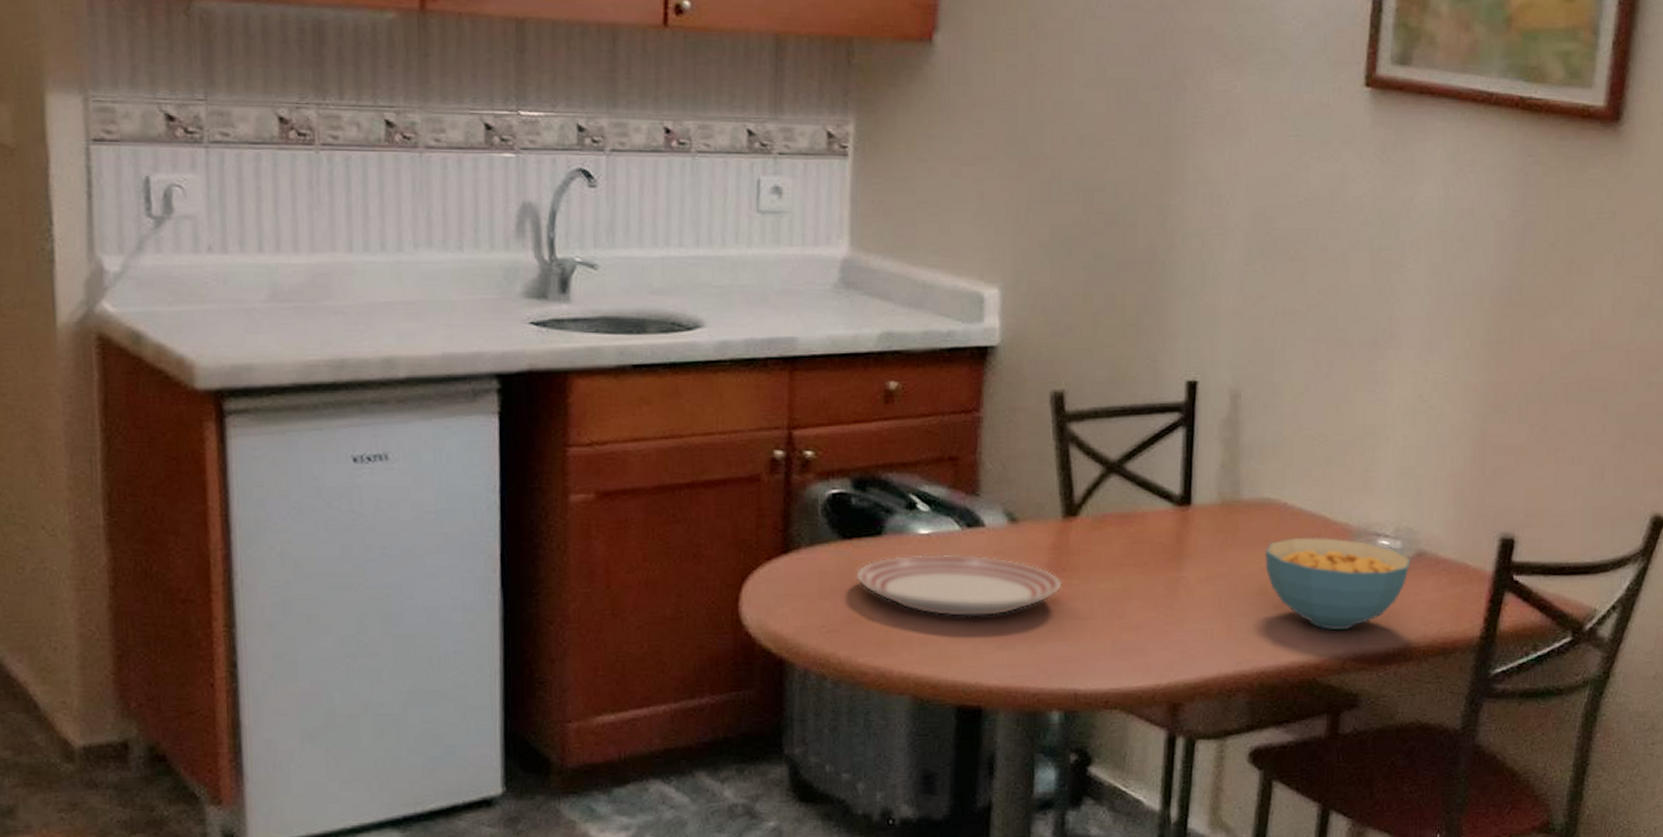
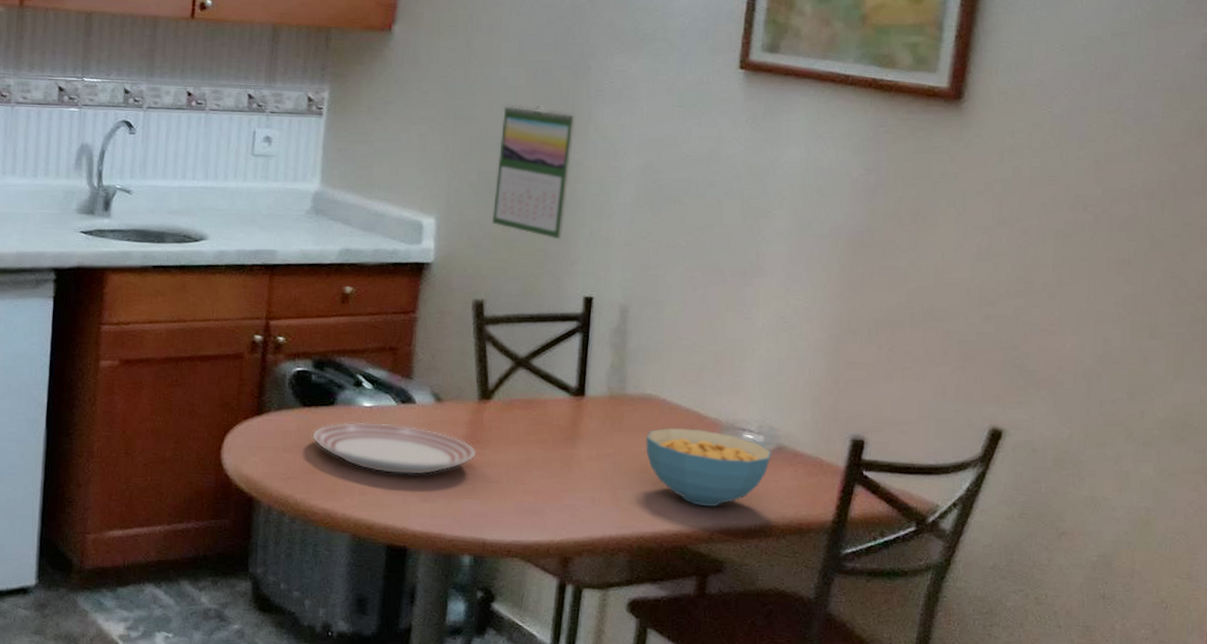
calendar: none [1072,136,1170,310] -> present [493,103,576,240]

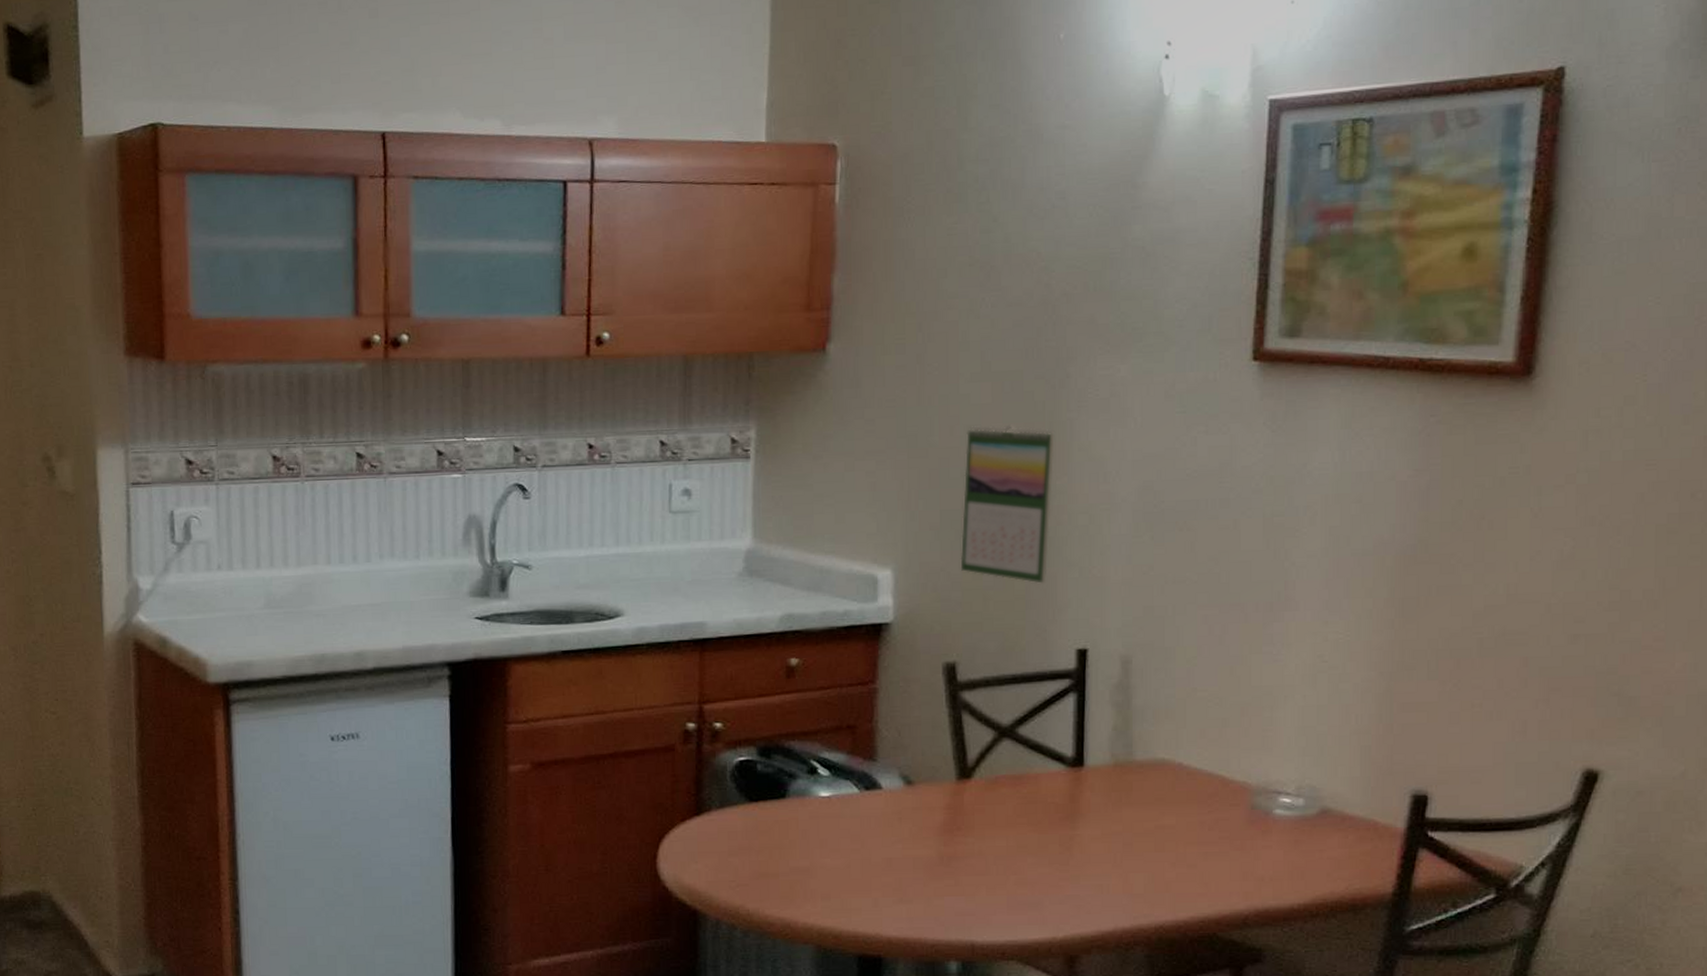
dinner plate: present [312,422,477,476] -> none [762,814,958,873]
cereal bowl: present [645,428,772,506] -> none [1160,795,1315,886]

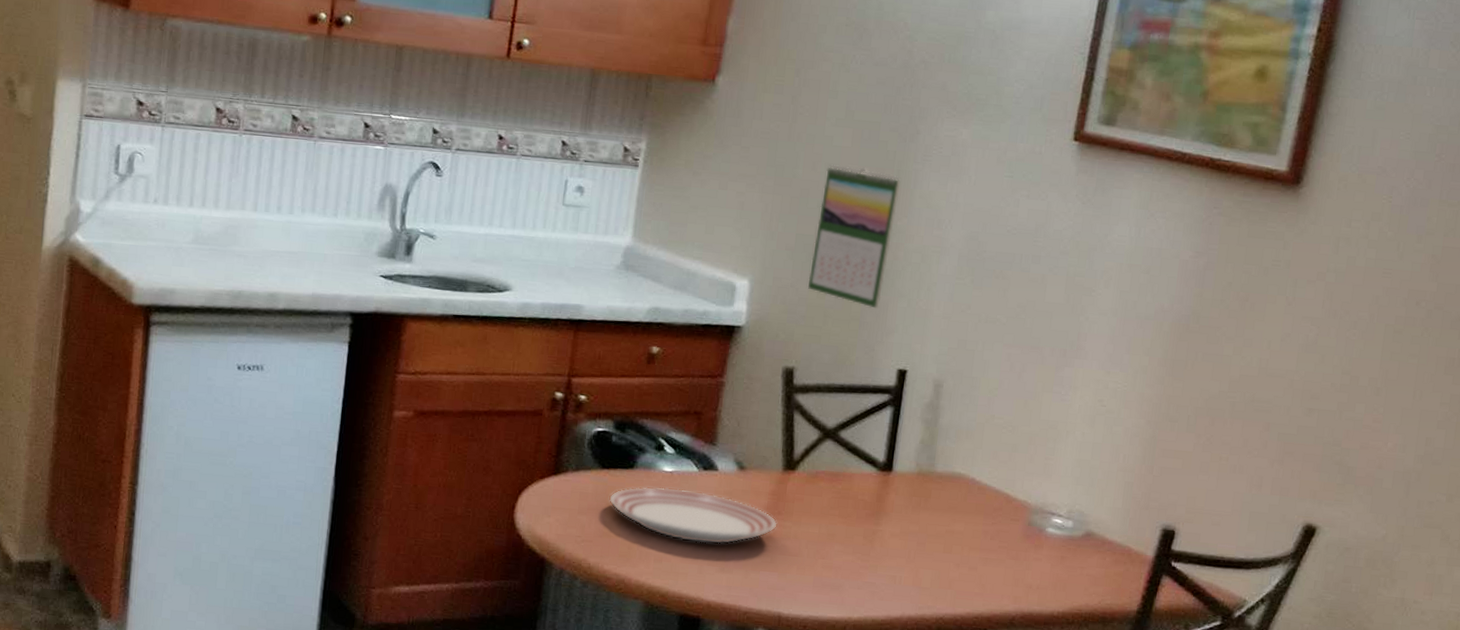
dinner plate: none [762,814,958,873] -> present [609,486,778,545]

